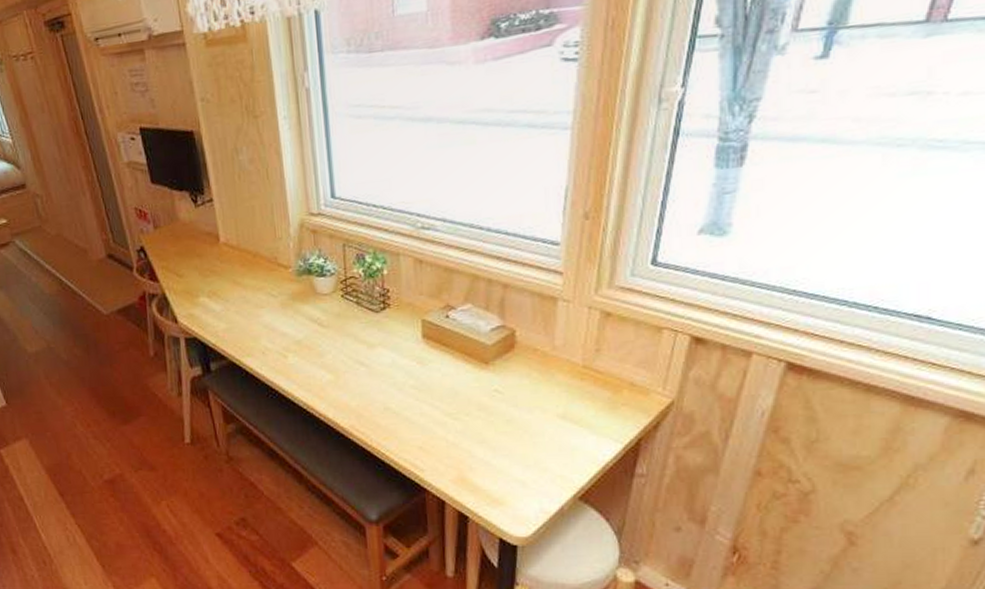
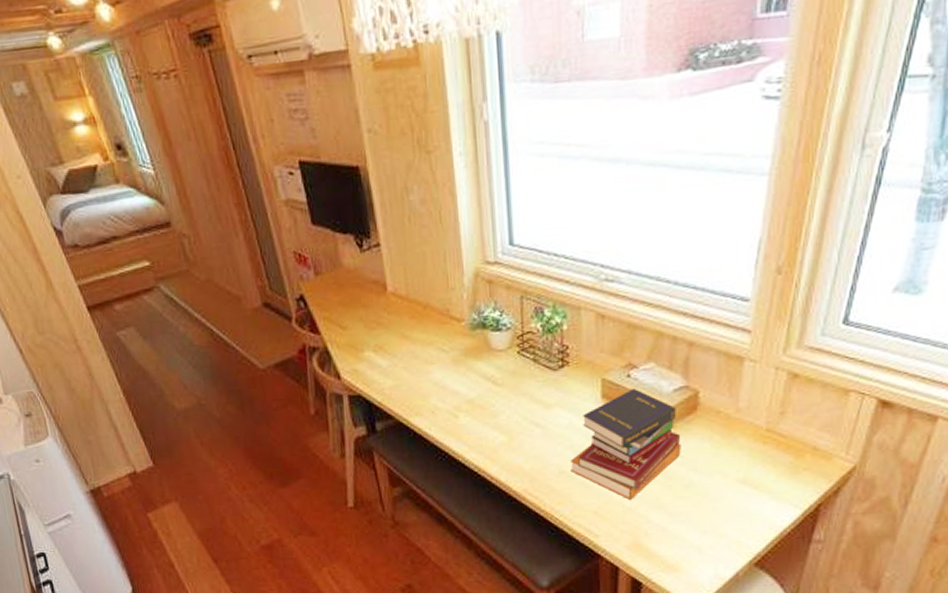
books: none [394,329,501,435] -> present [570,389,681,500]

